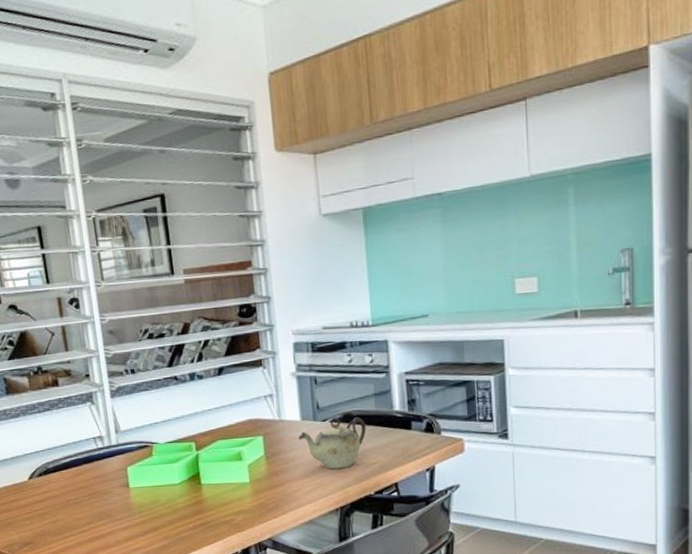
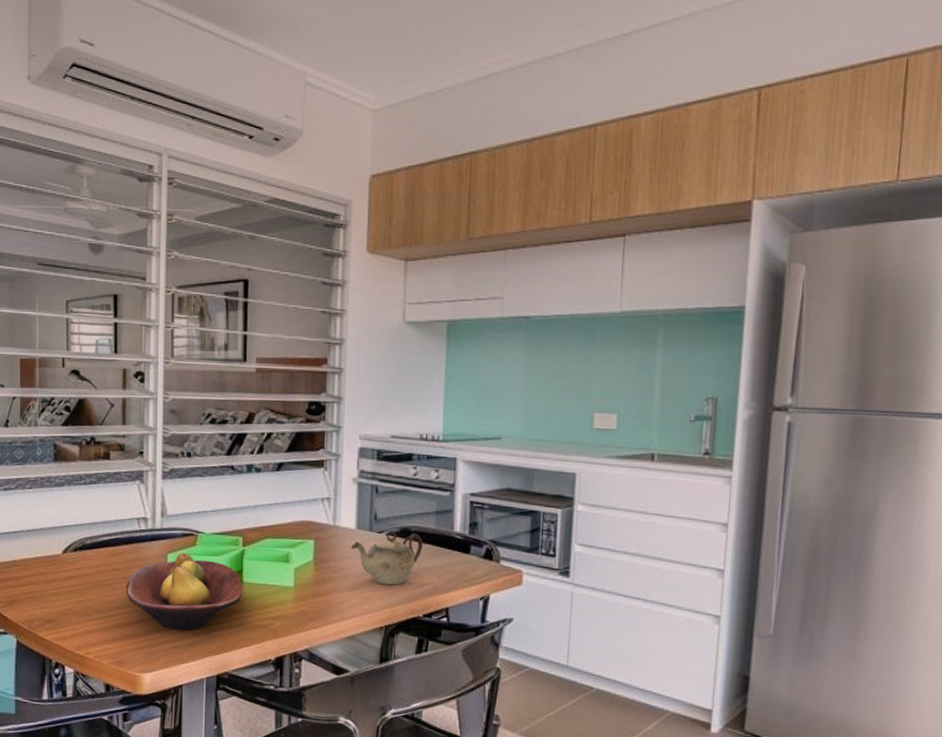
fruit bowl: none [92,464,202,536] -> present [125,553,242,631]

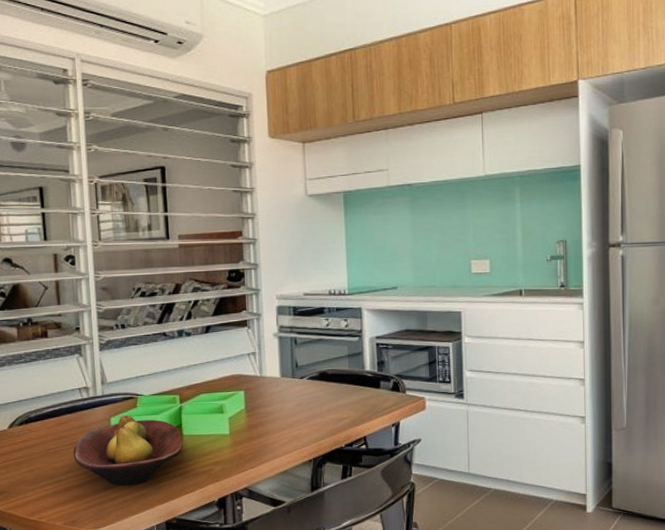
teapot: present [351,530,424,586] -> none [277,375,340,423]

